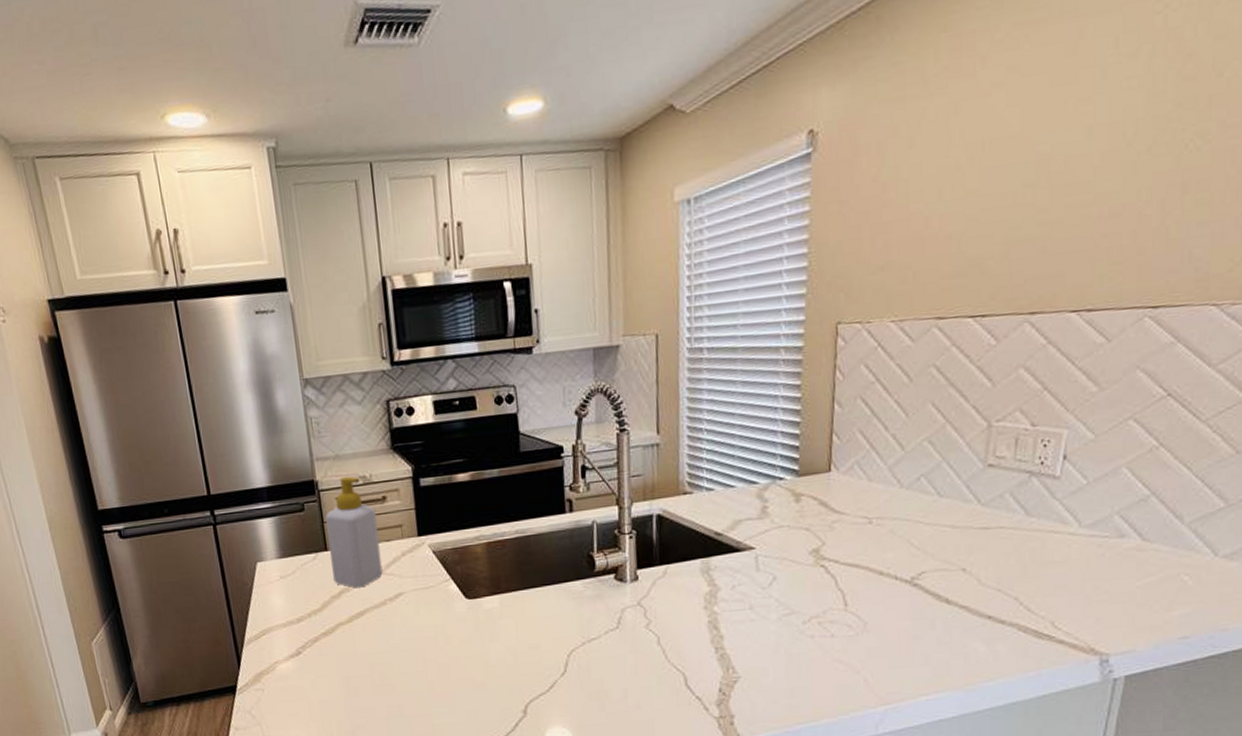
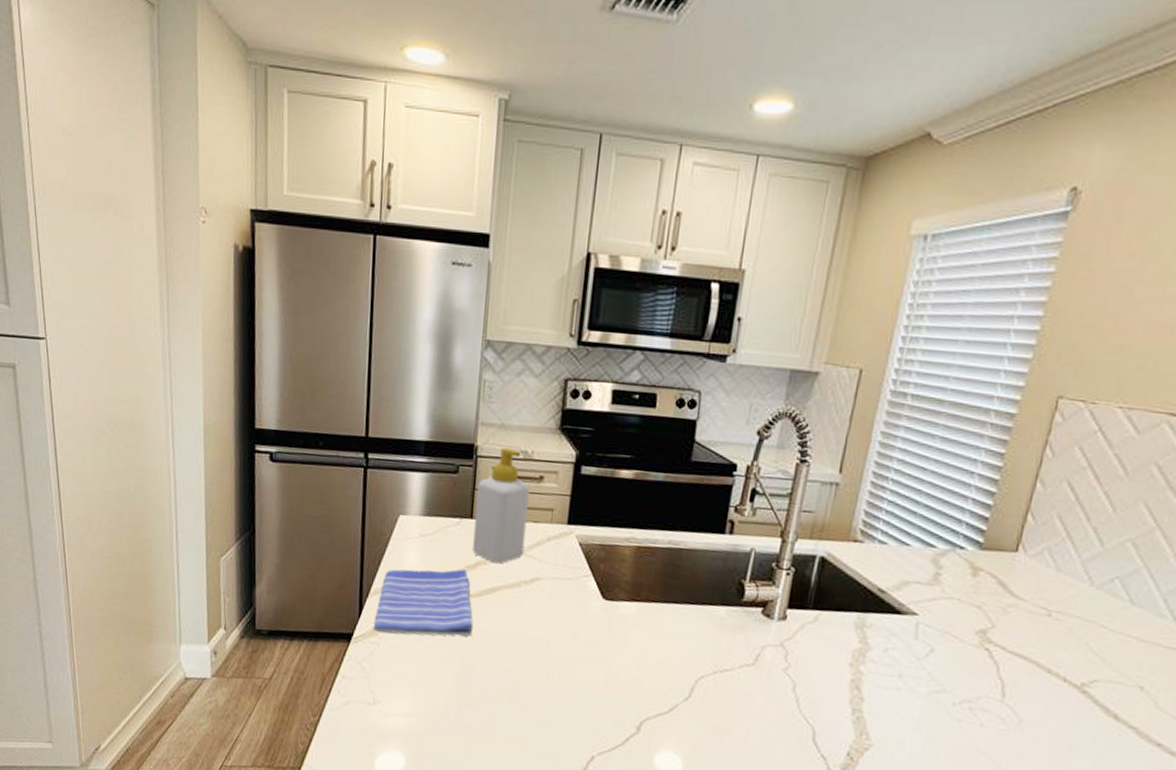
dish towel: none [254,600,350,679] -> present [373,569,473,637]

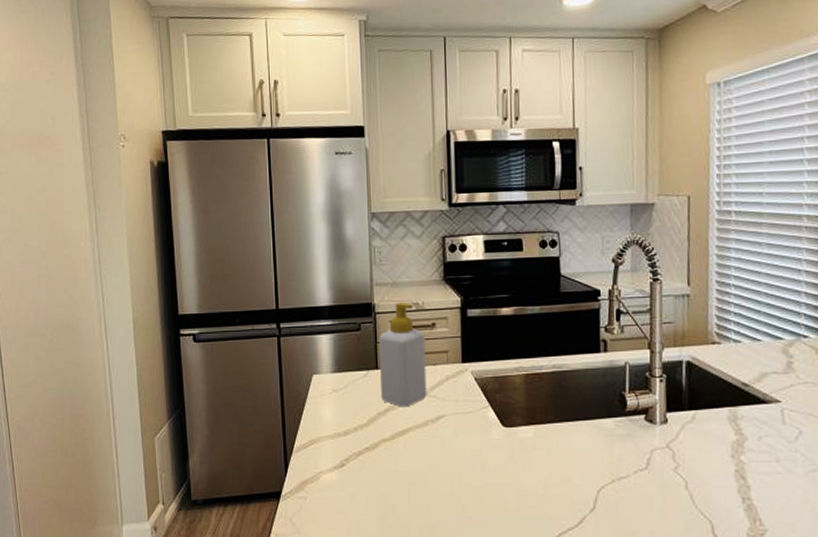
dish towel: present [373,569,473,637] -> none [299,417,390,487]

